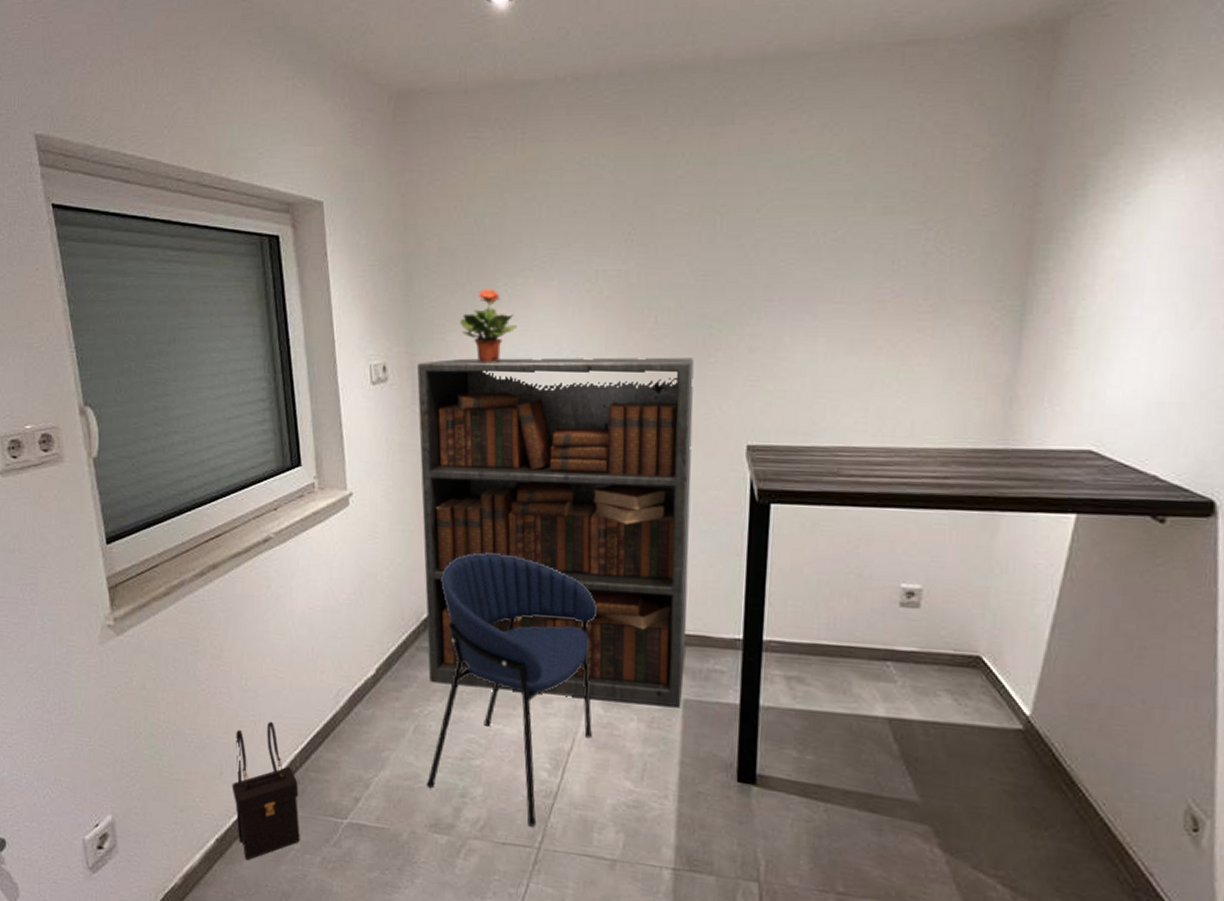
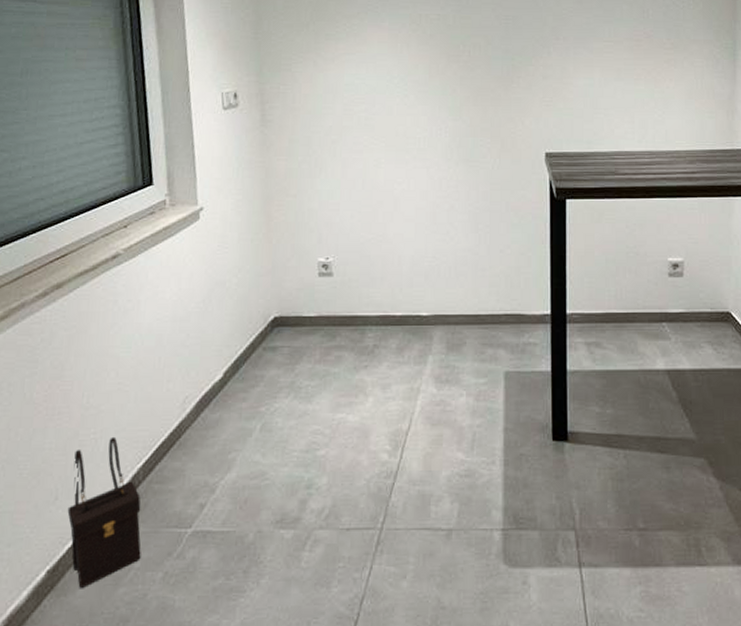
bookcase: present [416,357,695,707] -> none [265,83,505,380]
chair: present [426,552,598,827] -> none [273,255,429,508]
potted plant: present [460,289,517,362] -> none [304,28,354,89]

